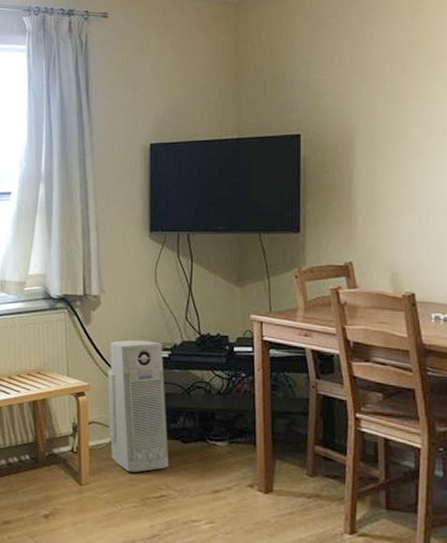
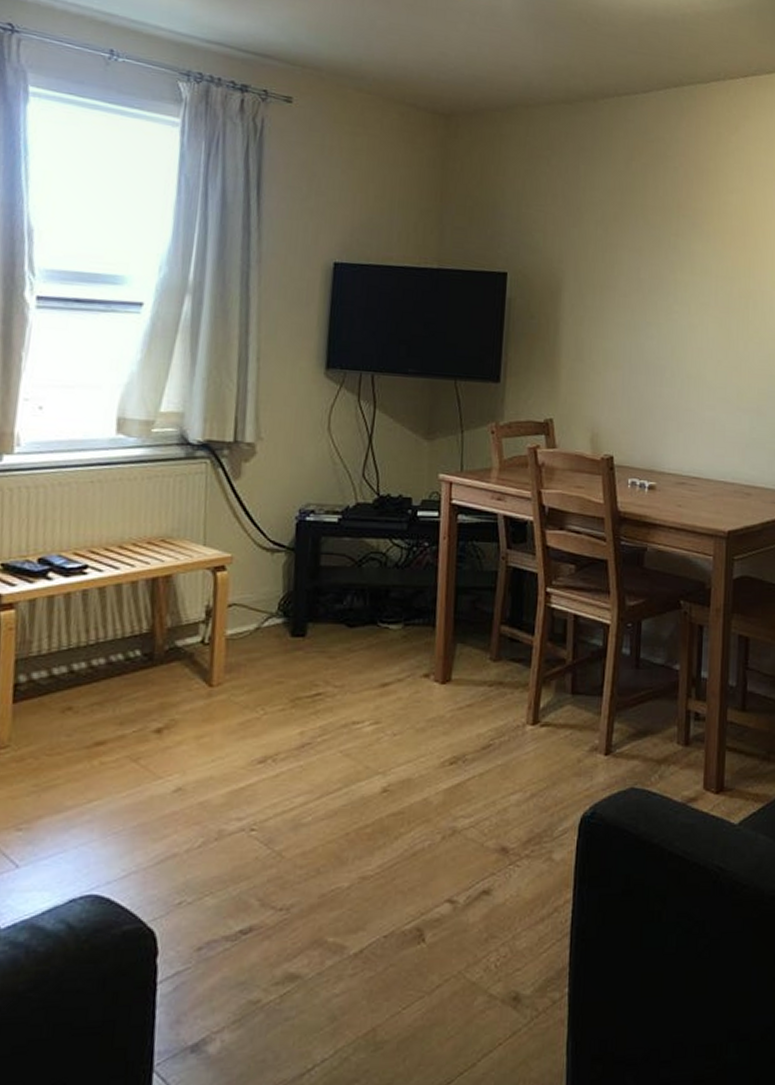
air purifier: present [107,340,169,472] -> none [254,500,332,666]

